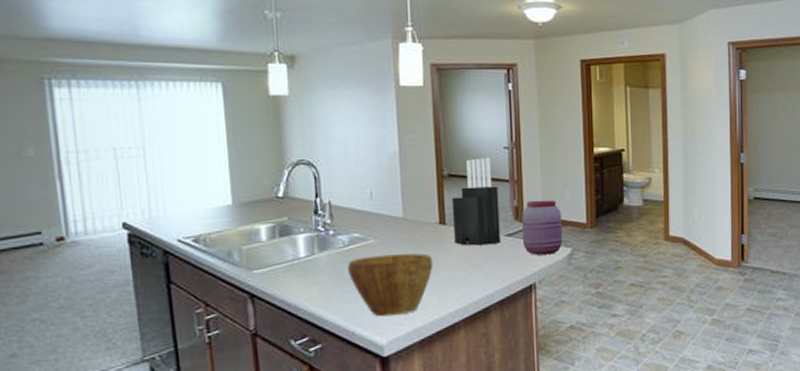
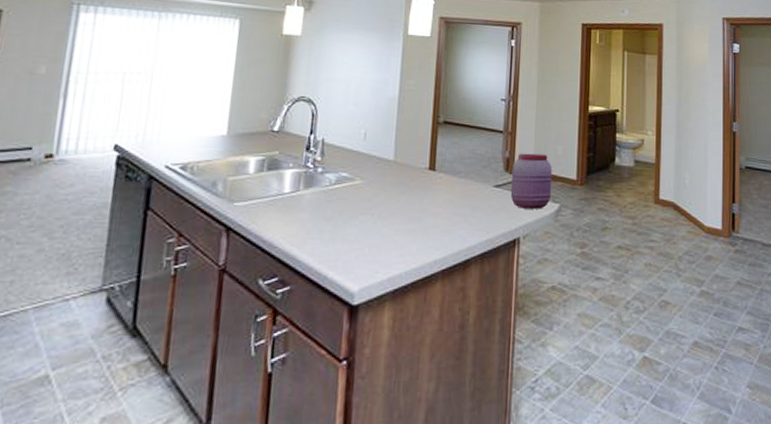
bowl: present [348,253,433,317] -> none [330,197,418,261]
knife block: present [451,158,501,246] -> none [442,107,492,195]

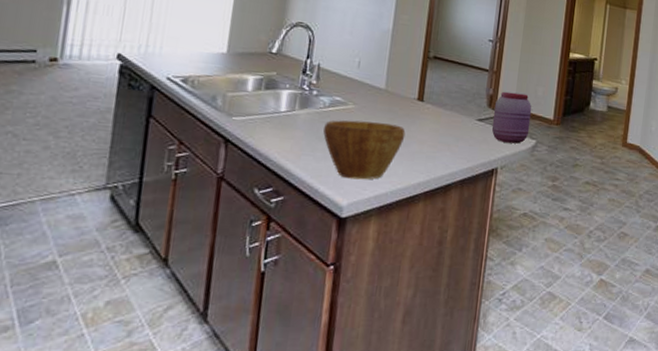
bowl: none [330,197,418,261] -> present [323,120,406,180]

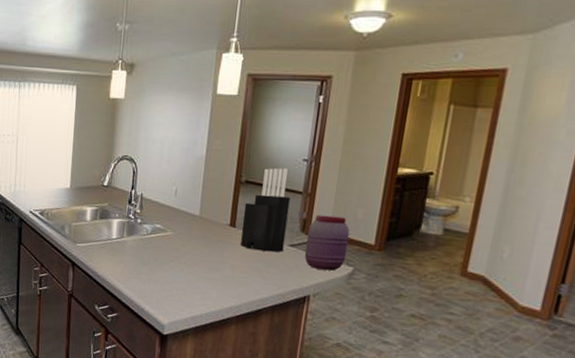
bowl: present [323,120,406,180] -> none [147,246,219,302]
knife block: none [429,45,478,127] -> present [240,168,291,252]

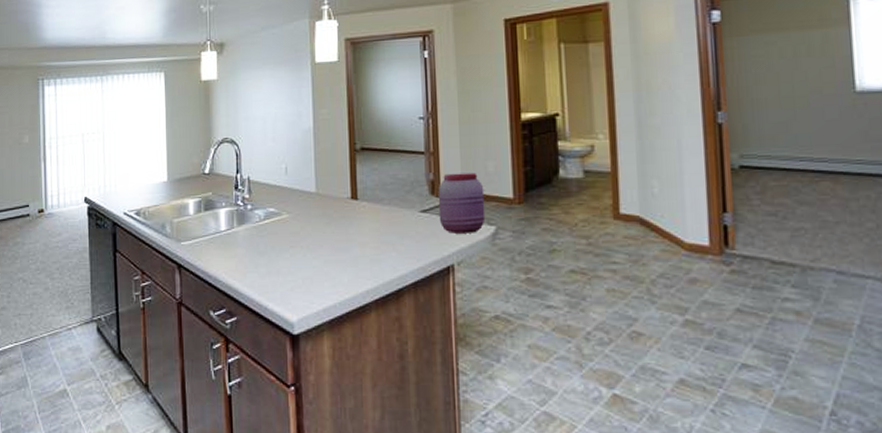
knife block: present [240,168,291,252] -> none [364,129,415,222]

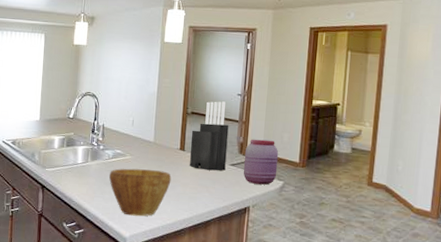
bowl: none [263,229,345,293] -> present [109,168,172,217]
knife block: none [364,129,415,222] -> present [190,101,229,171]

